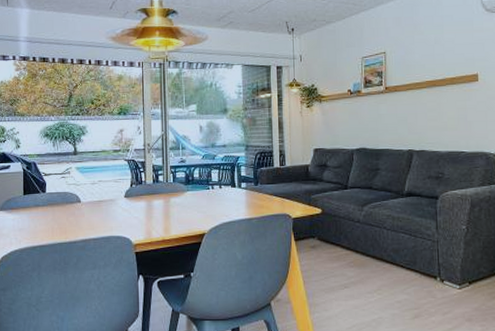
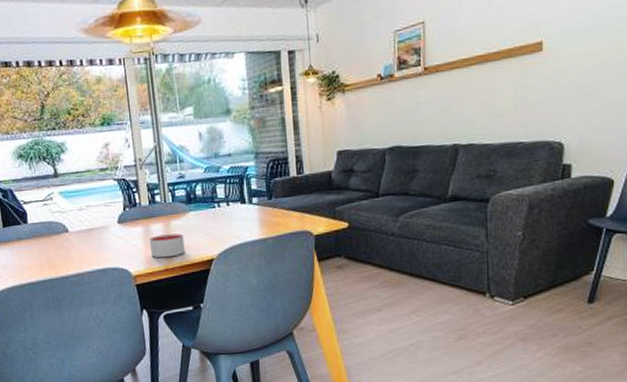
candle: none [151,209,181,230] -> present [150,233,185,258]

